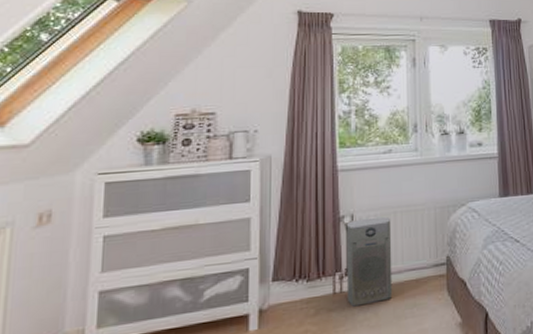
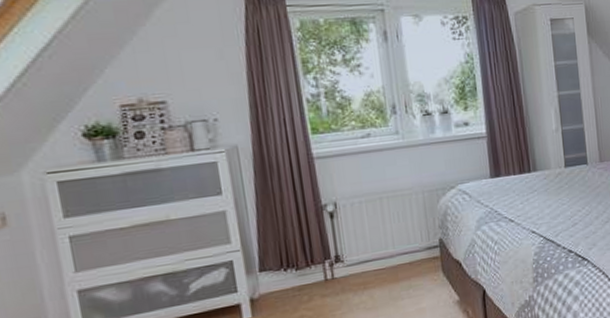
air purifier: present [346,216,393,307] -> none [330,202,387,292]

